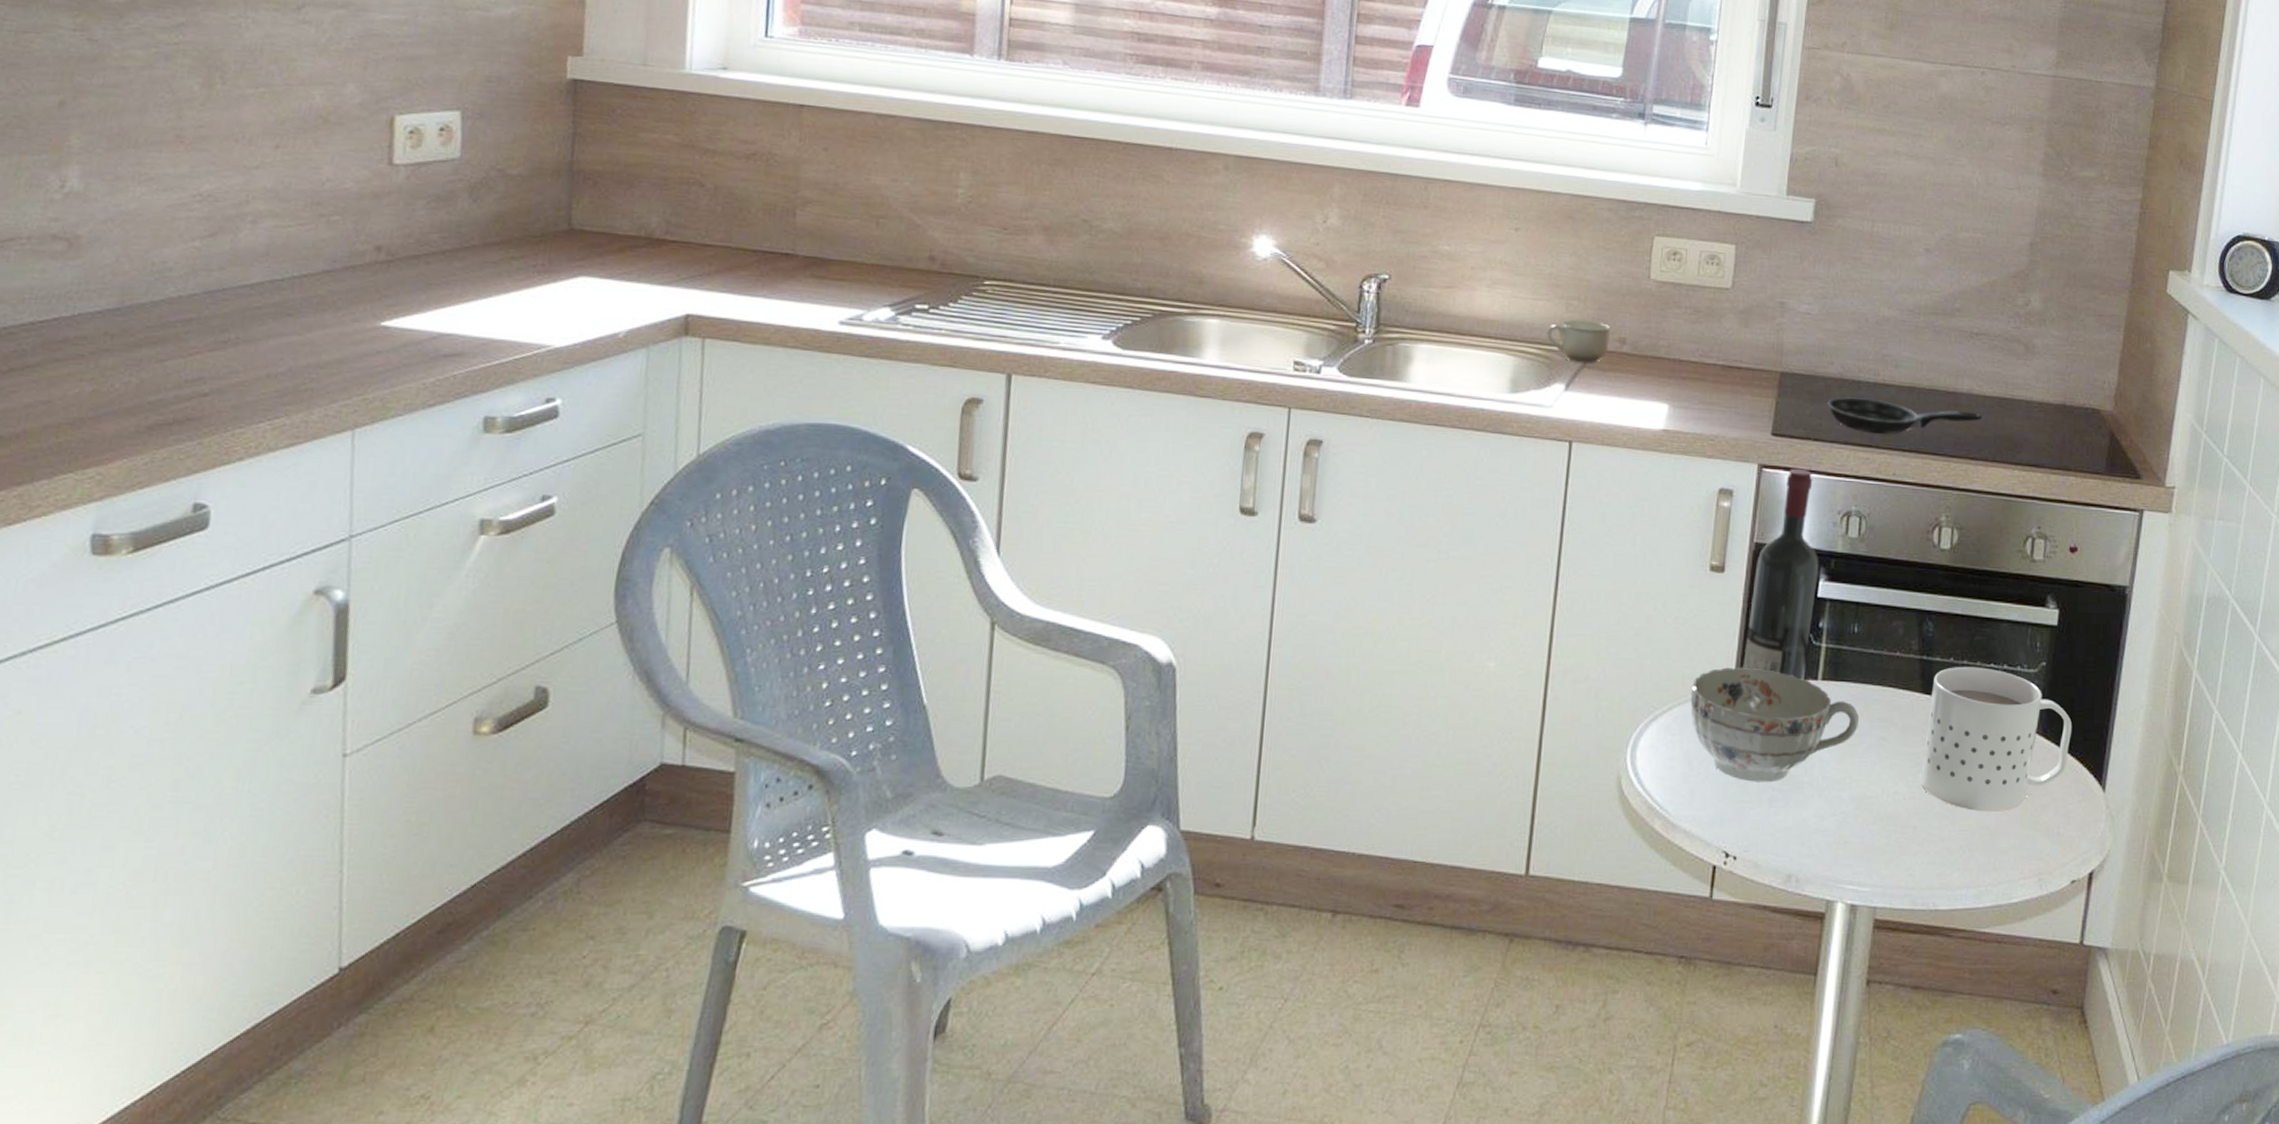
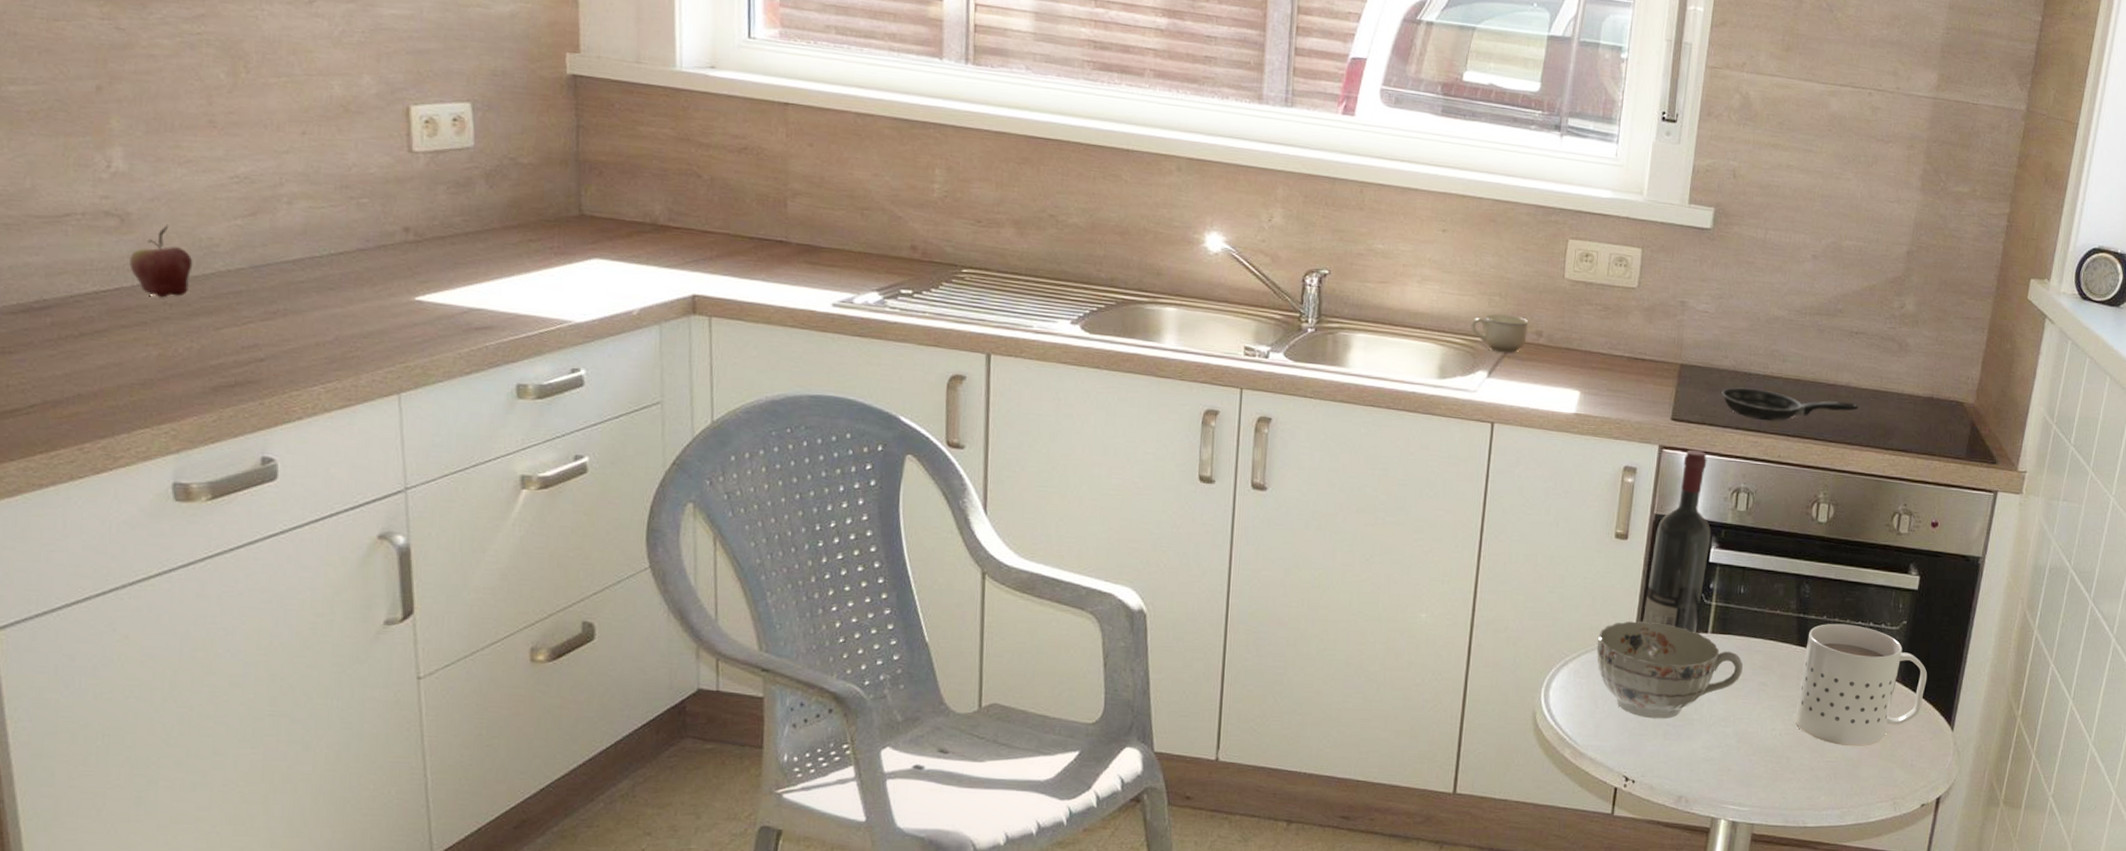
fruit: none [72,247,143,328] -> present [129,224,193,298]

